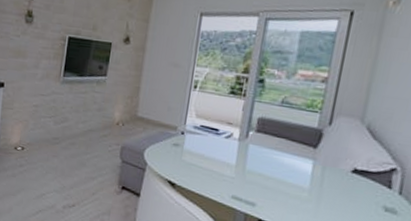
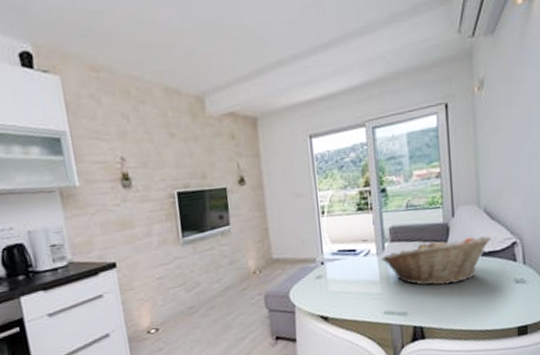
fruit basket: none [241,139,368,192] -> present [381,236,492,285]

